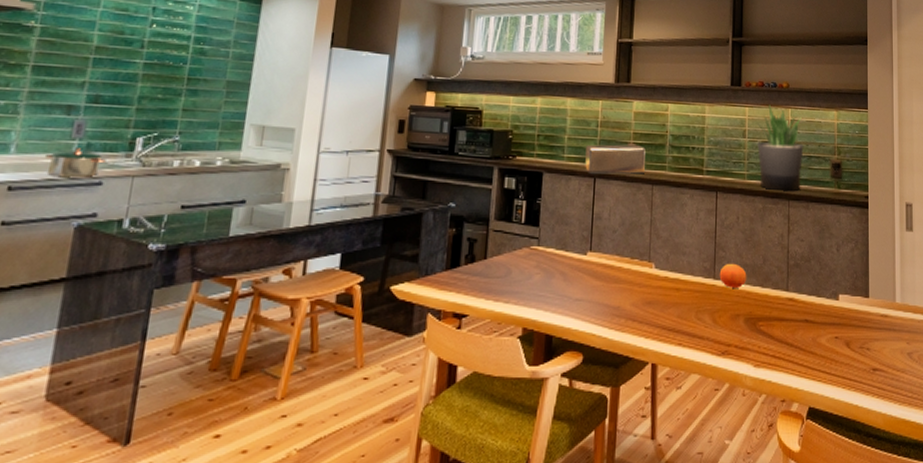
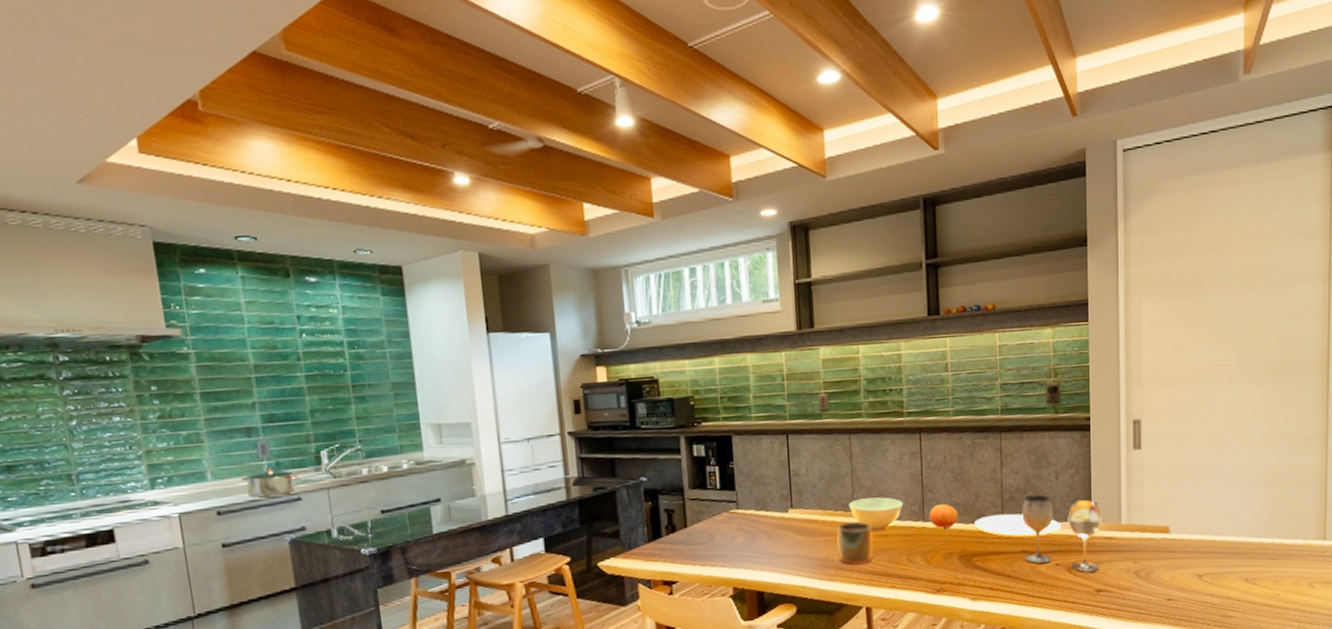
toaster: present [585,144,646,175] -> none [774,395,841,432]
mug: none [630,271,666,317] -> present [837,521,874,566]
bowl: none [645,249,697,286] -> present [849,497,904,533]
planter: present [757,105,804,192] -> none [961,331,1015,425]
plate: none [761,280,841,306] -> present [974,513,1061,537]
wineglass: none [805,264,878,348] -> present [1022,494,1102,572]

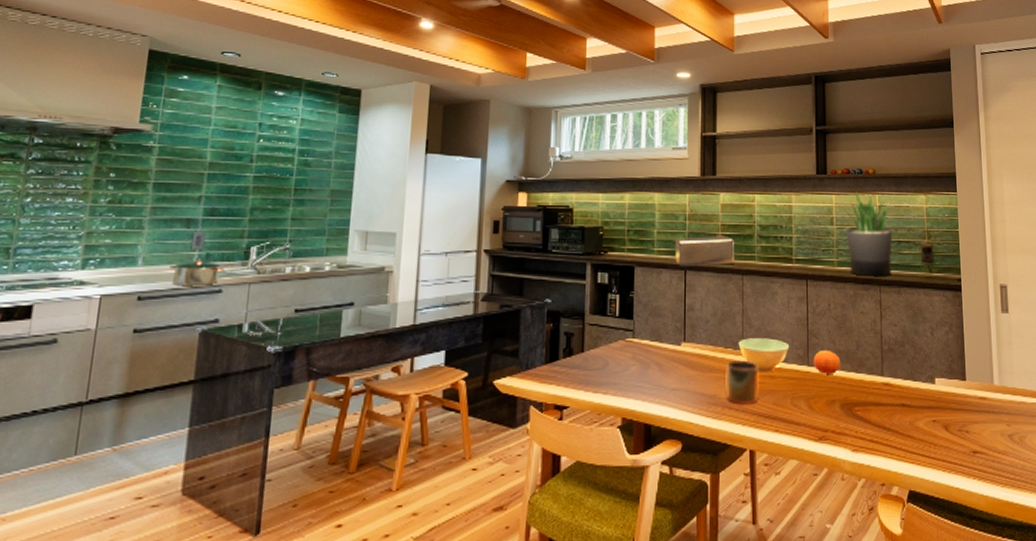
toaster: none [774,395,841,432] -> present [675,236,735,267]
planter: none [961,331,1015,425] -> present [845,191,893,277]
plate: present [974,513,1061,537] -> none [856,365,937,390]
wineglass: present [1022,494,1102,572] -> none [900,349,975,431]

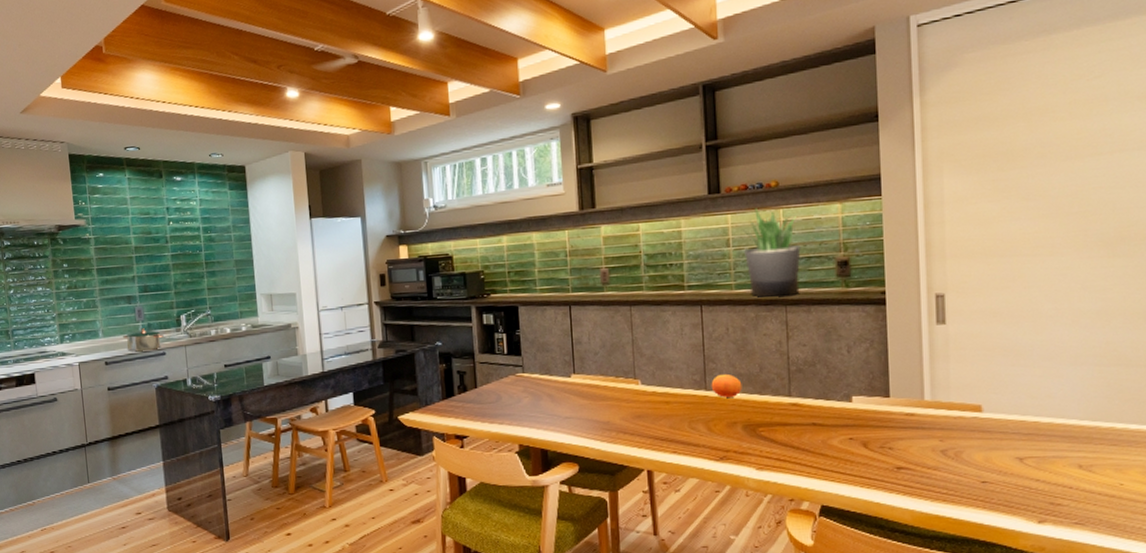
toaster: present [675,236,735,267] -> none [557,269,622,303]
mug: present [726,360,760,405] -> none [618,388,655,430]
bowl: present [738,338,790,373] -> none [629,366,685,400]

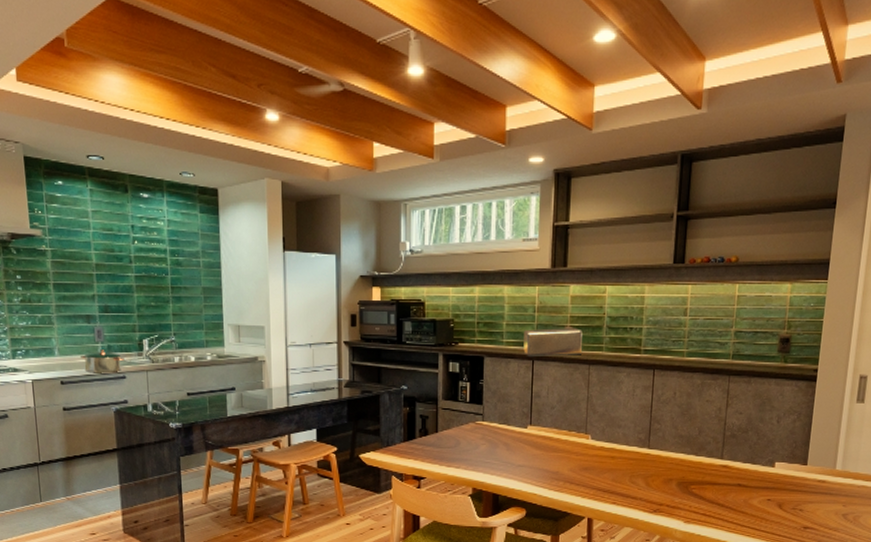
toaster: none [557,269,622,303] -> present [523,328,583,358]
fruit: present [711,373,742,397] -> none [653,434,682,456]
planter: present [743,208,801,298] -> none [699,281,750,368]

